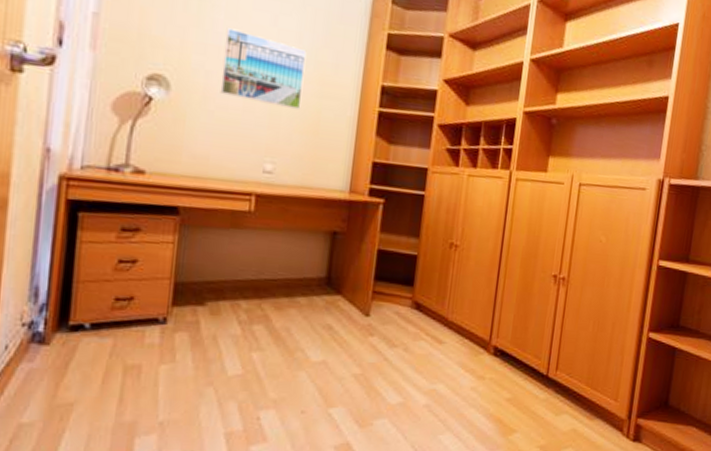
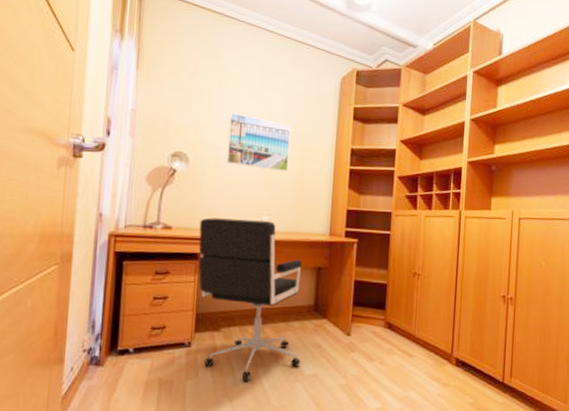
office chair: none [179,162,314,368] -> present [198,217,303,382]

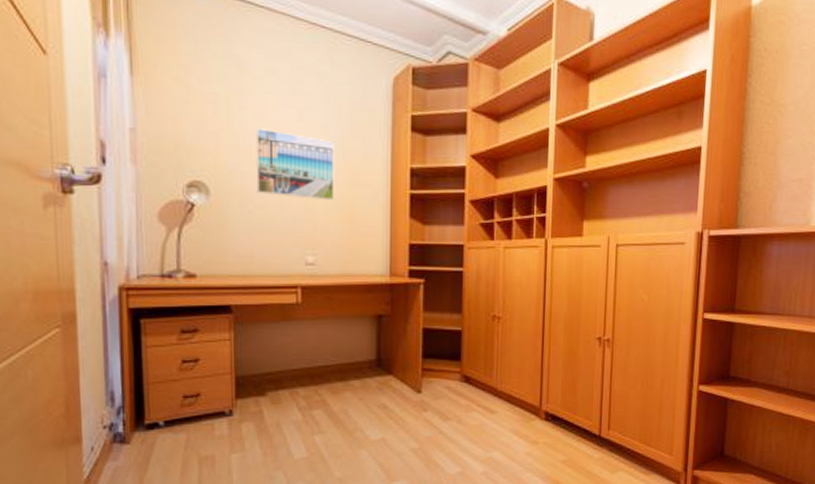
office chair: present [198,217,303,382] -> none [230,261,365,452]

